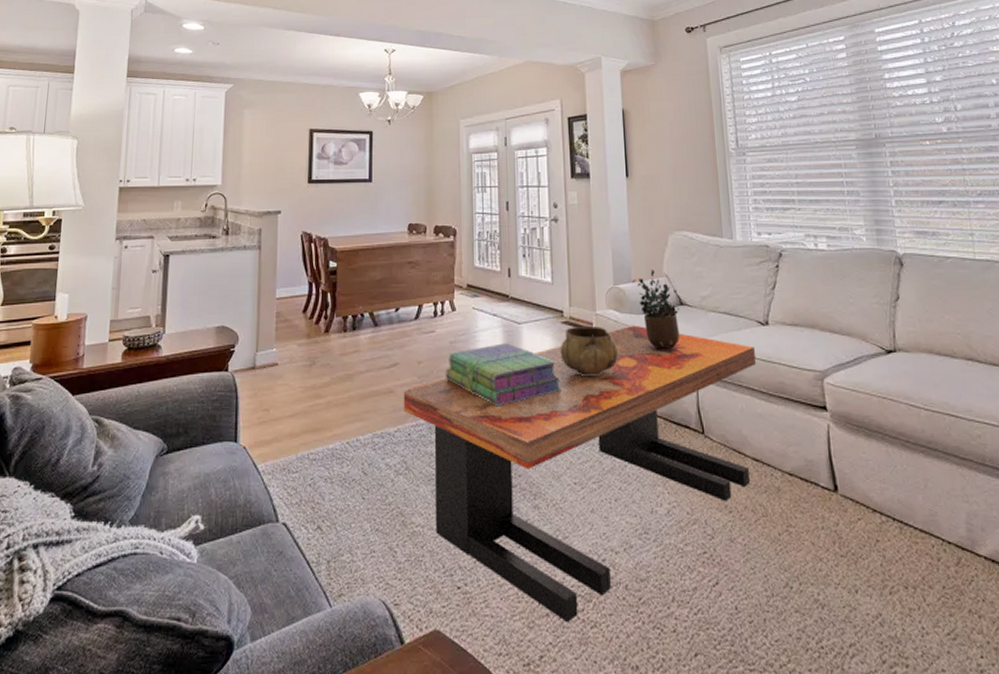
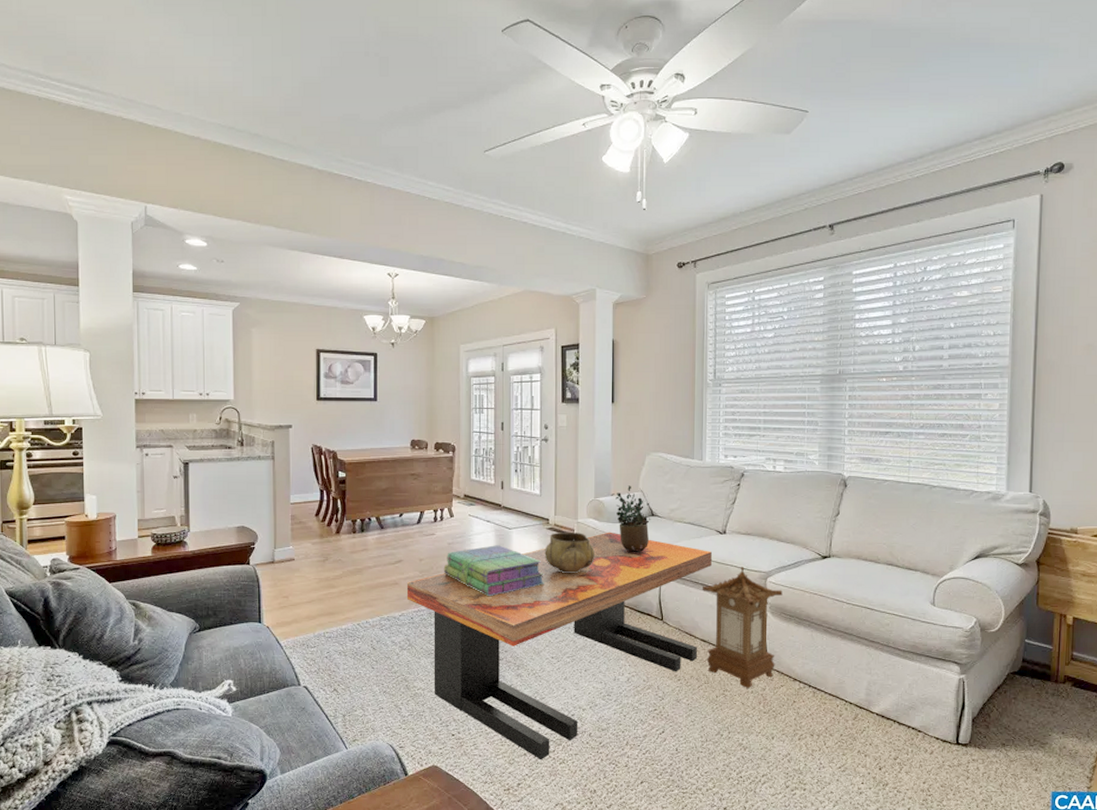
lantern: none [748,365,847,522] -> present [703,567,783,688]

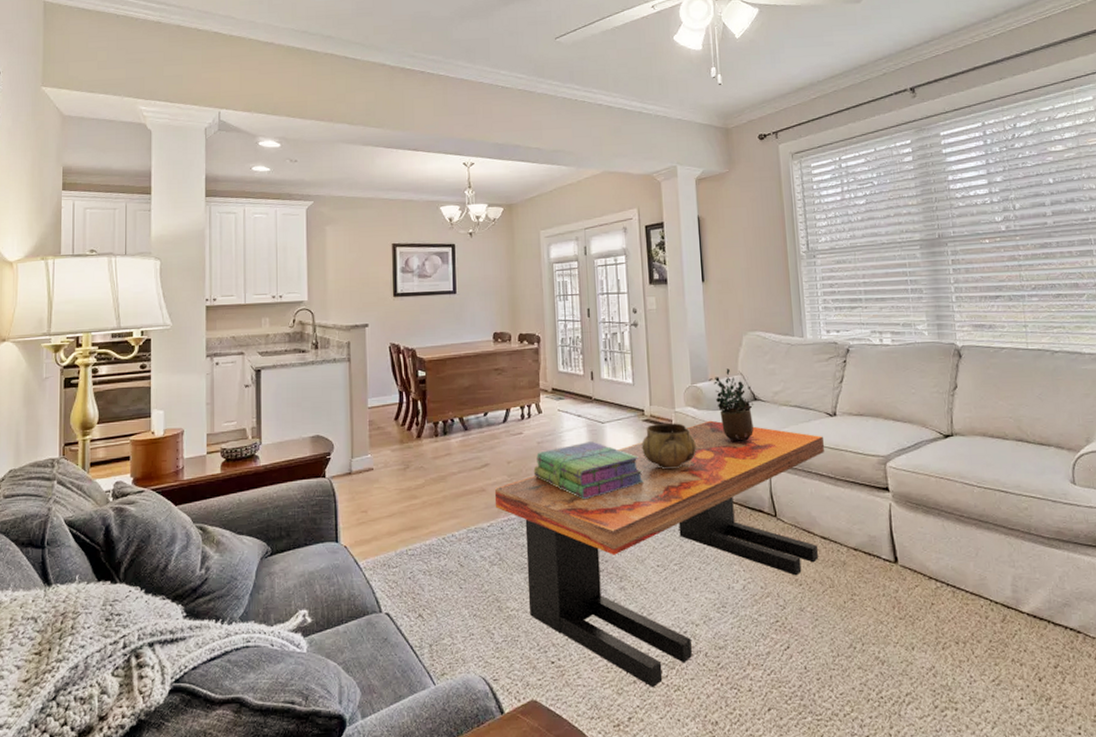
lantern: present [703,567,783,688] -> none [817,452,906,590]

